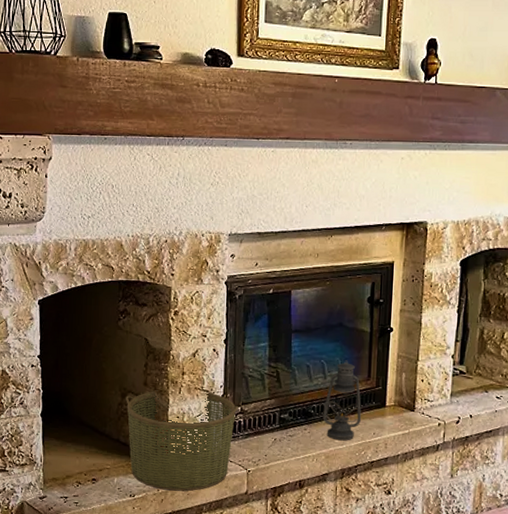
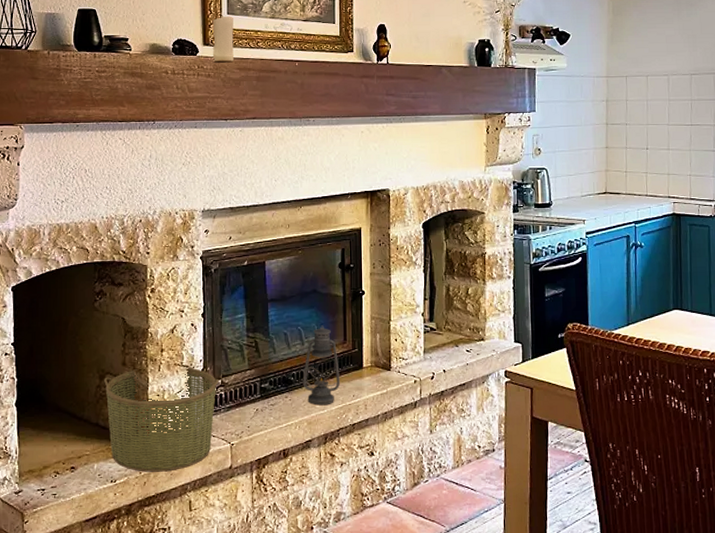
candle: none [246,23,271,77] -> present [212,15,234,63]

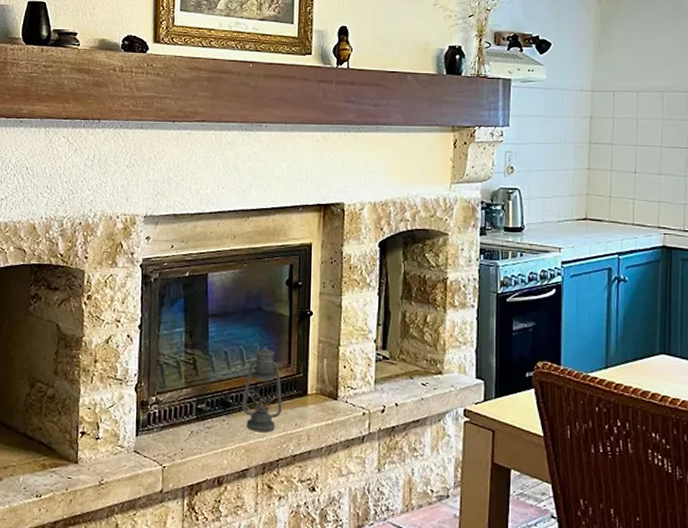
basket: present [104,367,219,472] -> none [34,379,153,490]
candle: present [212,15,234,63] -> none [162,11,186,62]

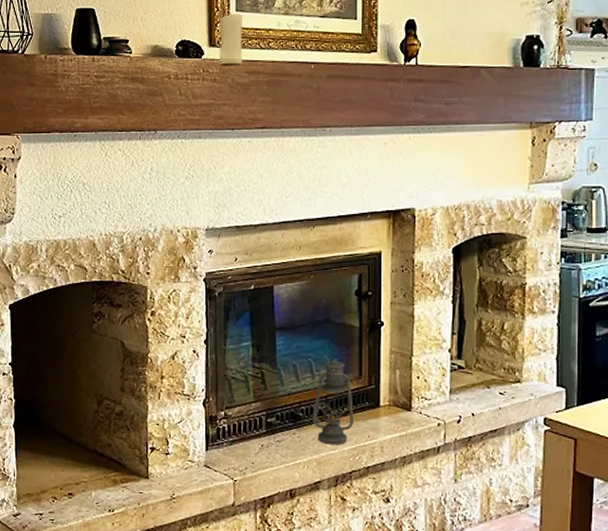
candle: none [162,11,186,62] -> present [219,12,242,66]

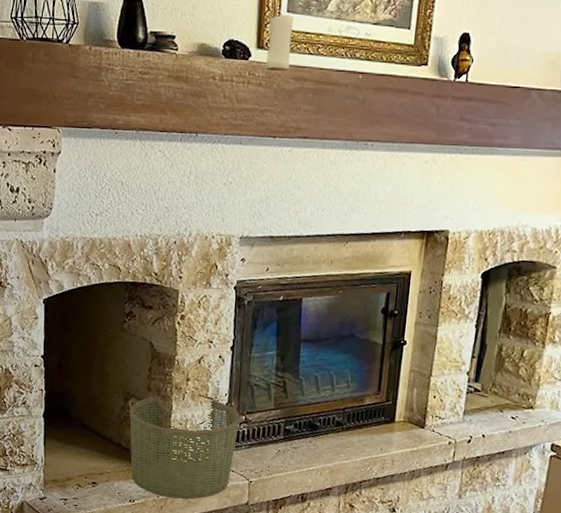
basket: none [102,396,222,505] -> present [128,395,242,499]
lantern: present [312,358,354,445] -> none [328,372,371,456]

